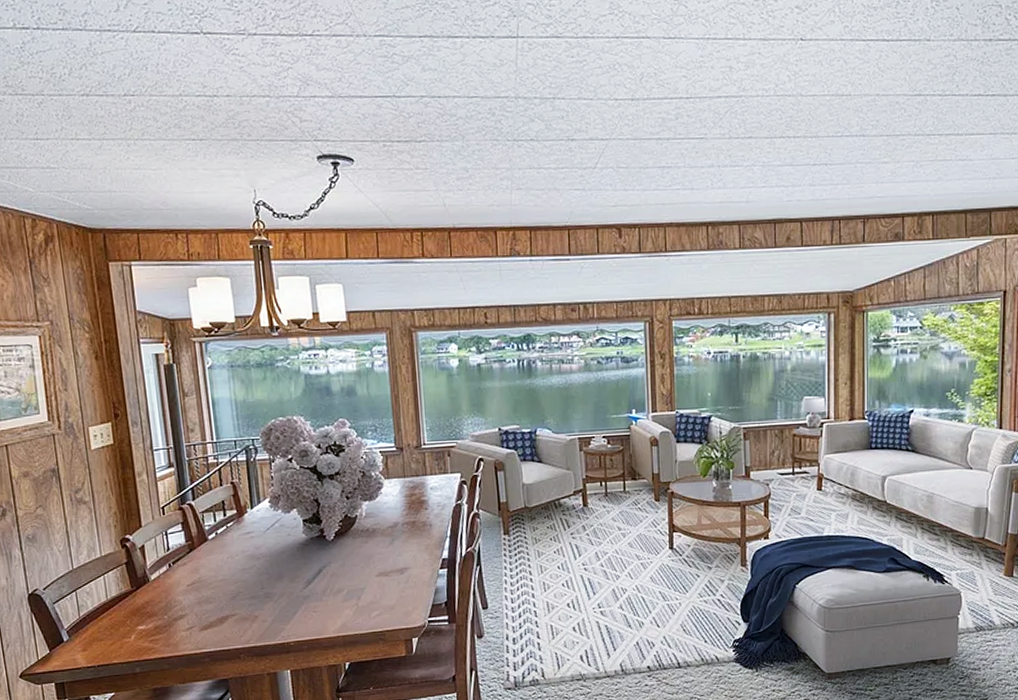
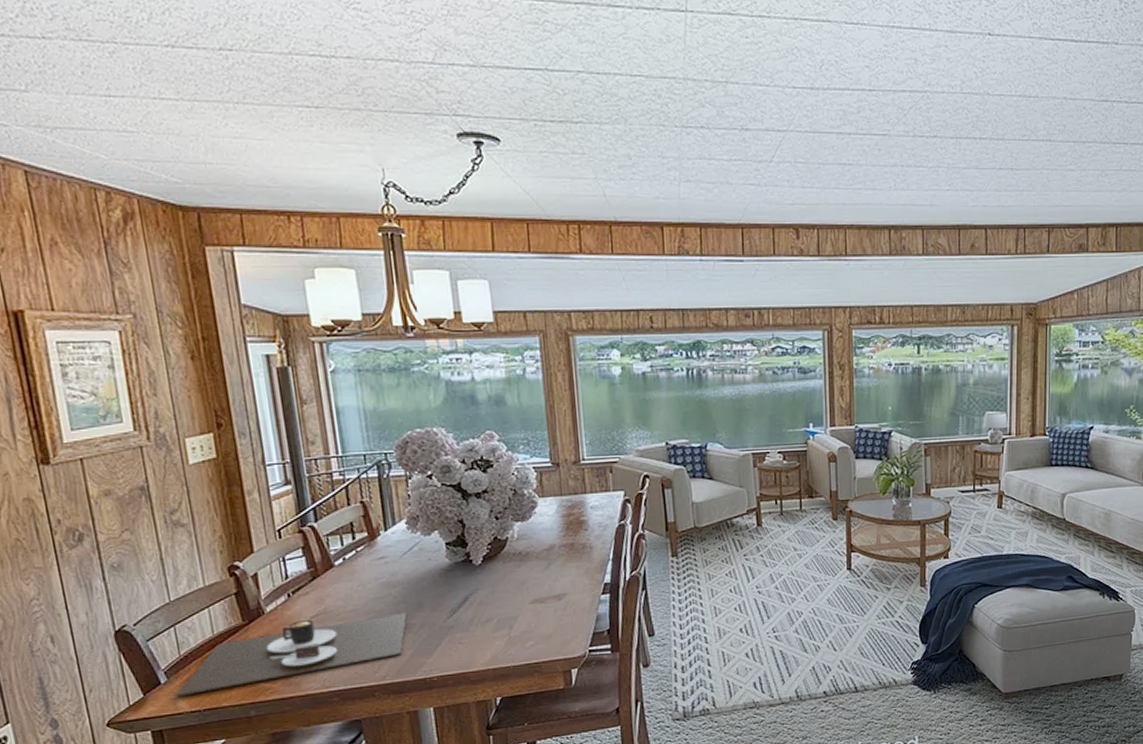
place setting: none [75,582,269,654] -> present [175,612,408,697]

